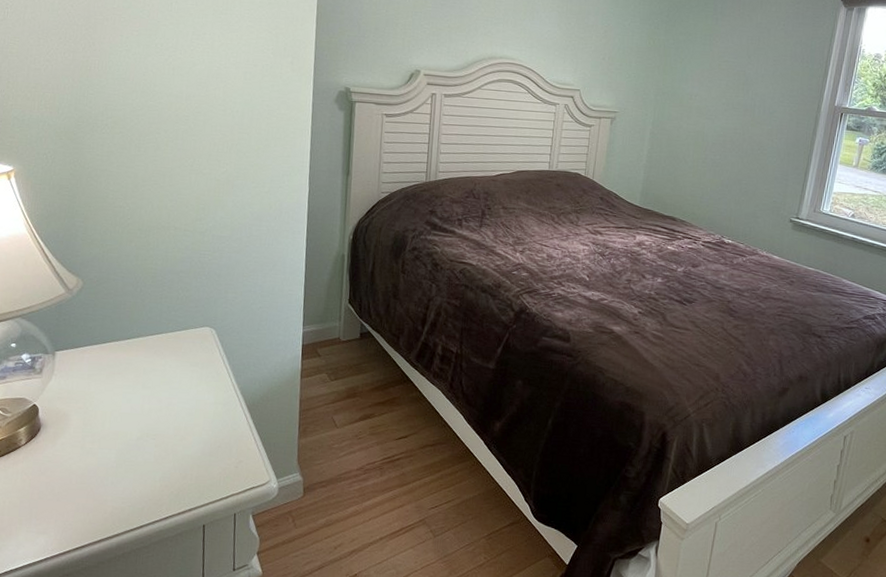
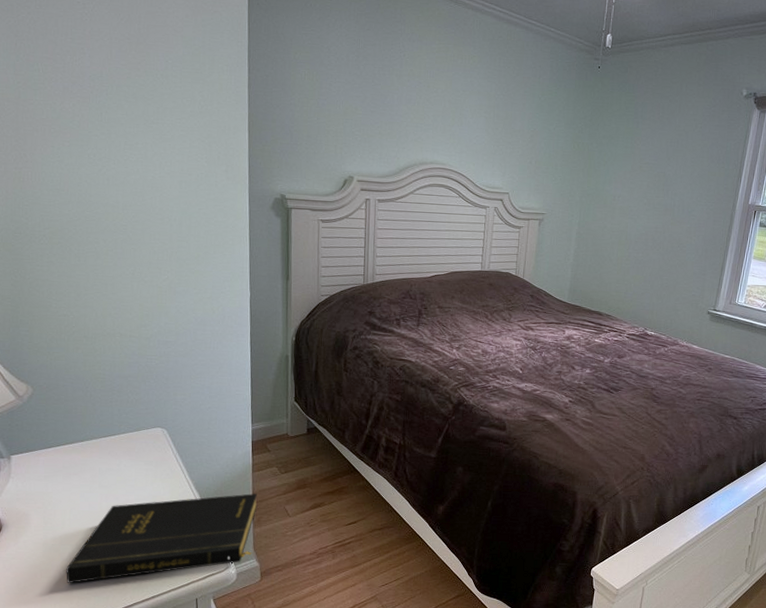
book: none [101,401,304,492] -> present [66,493,258,584]

